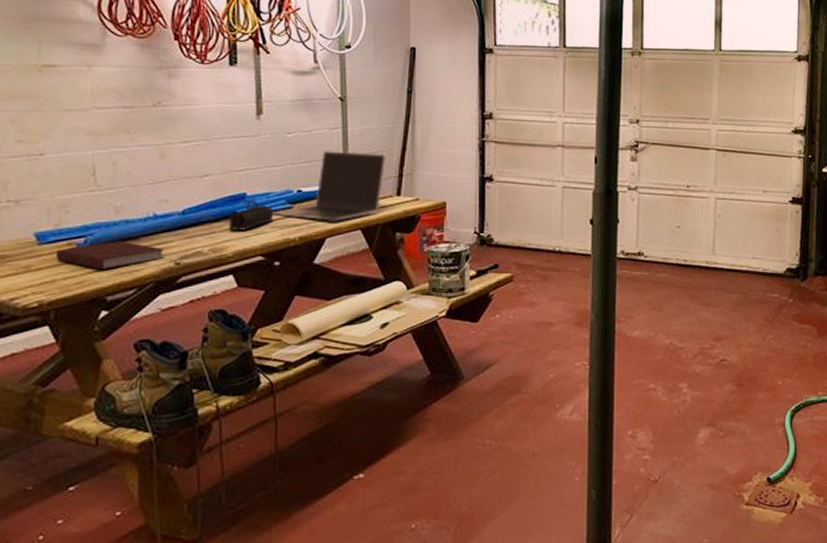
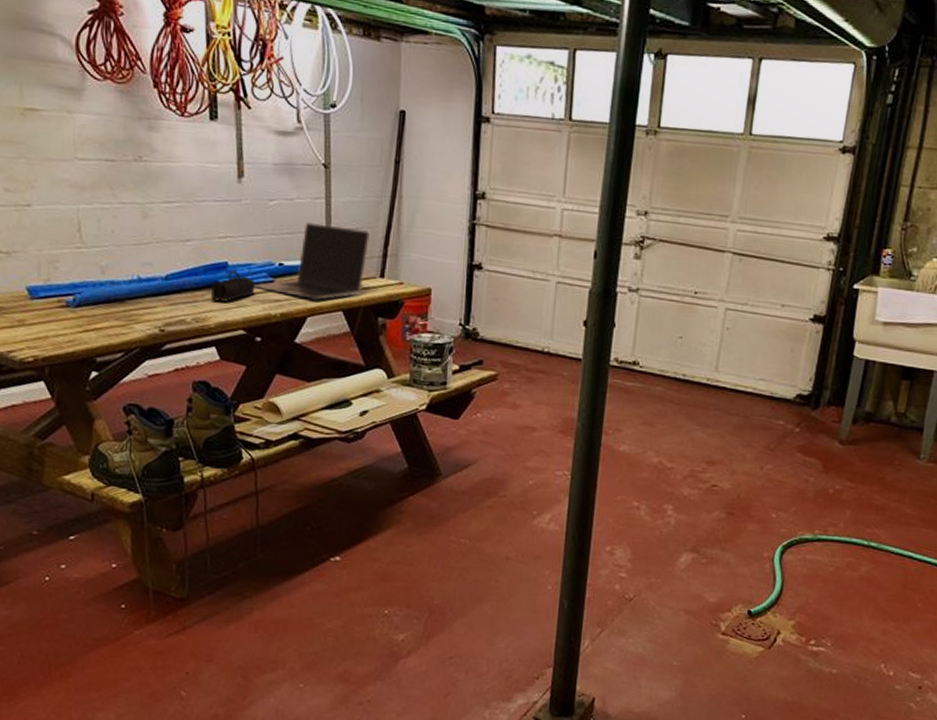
notebook: present [55,241,165,269] -> none [47,302,150,330]

